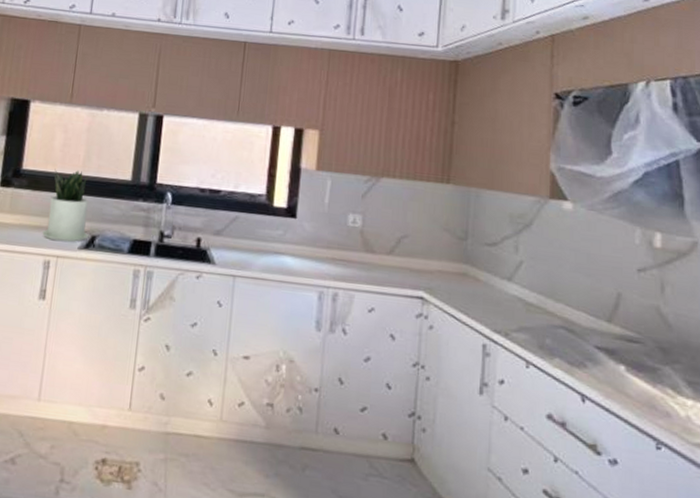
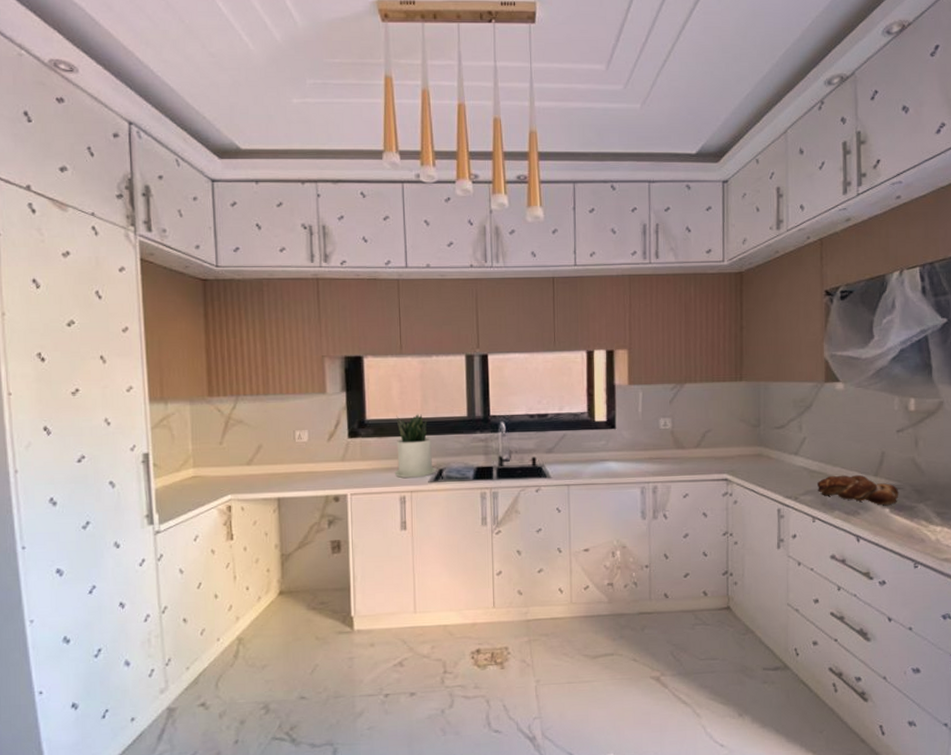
bread loaf: none [533,312,639,362] -> present [816,475,899,505]

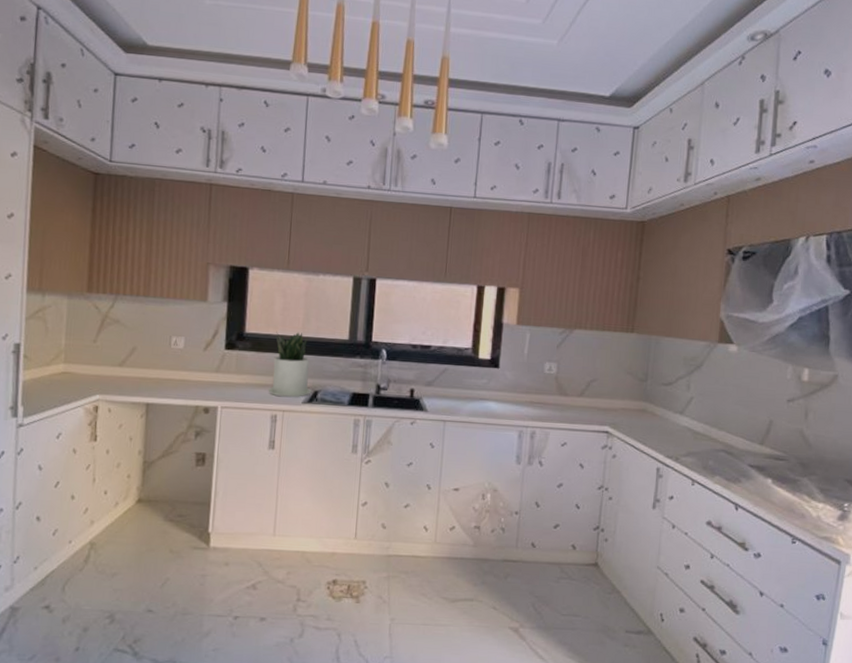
bread loaf: present [816,475,899,505] -> none [699,439,784,476]

